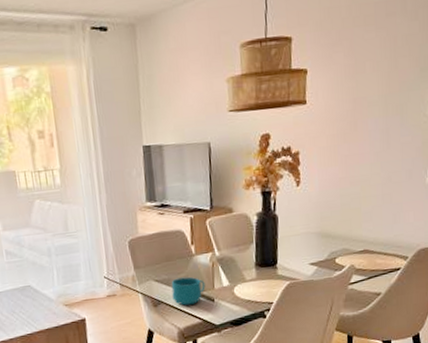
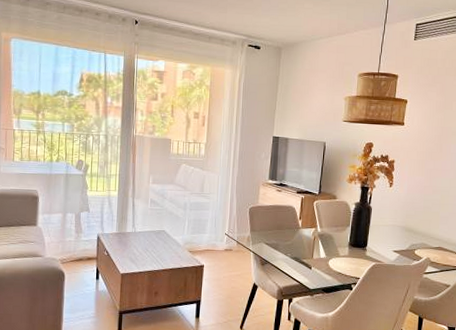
cup: present [171,277,206,306] -> none [278,244,306,269]

